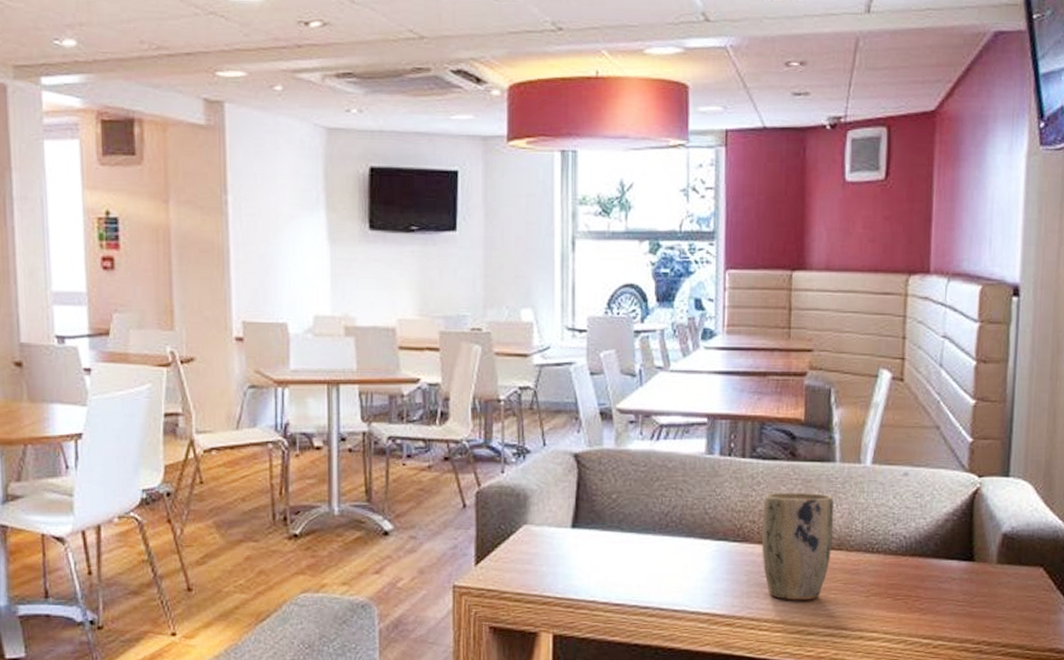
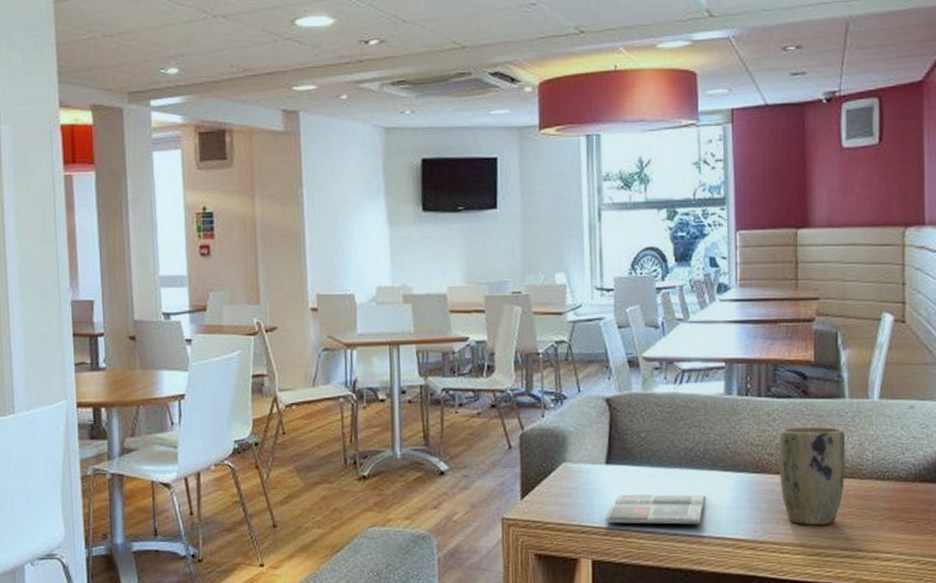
magazine: none [569,562,680,597] -> present [605,494,705,524]

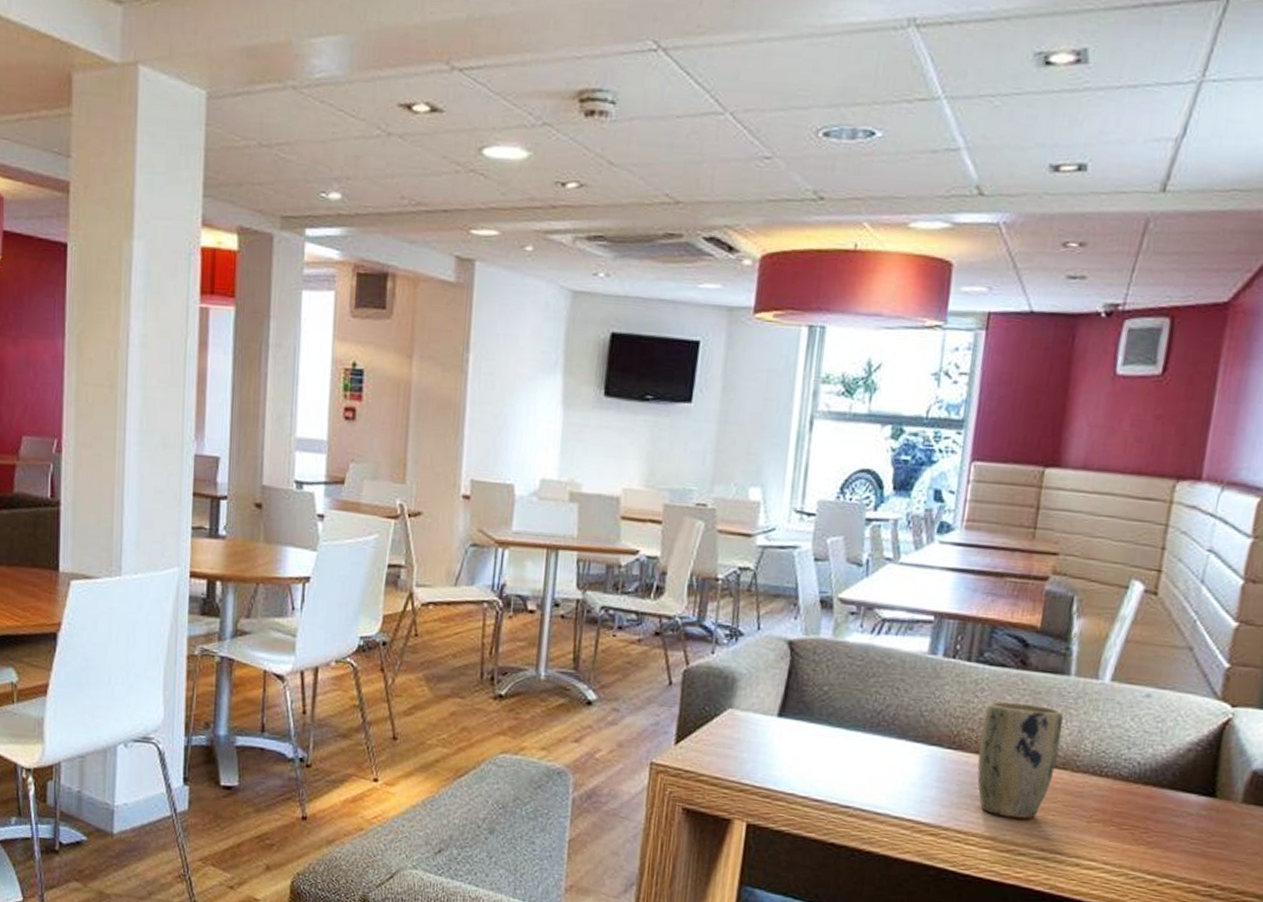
magazine: present [605,494,705,524] -> none [768,753,888,799]

